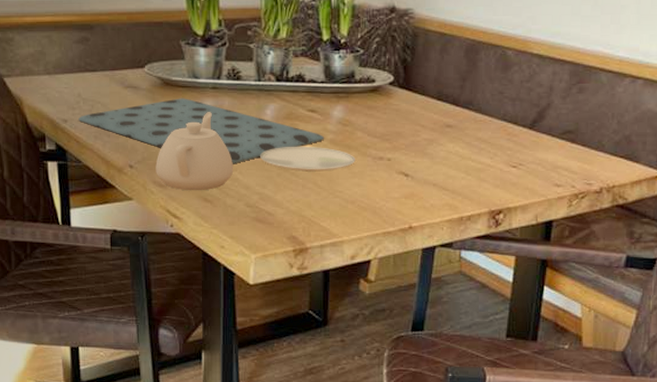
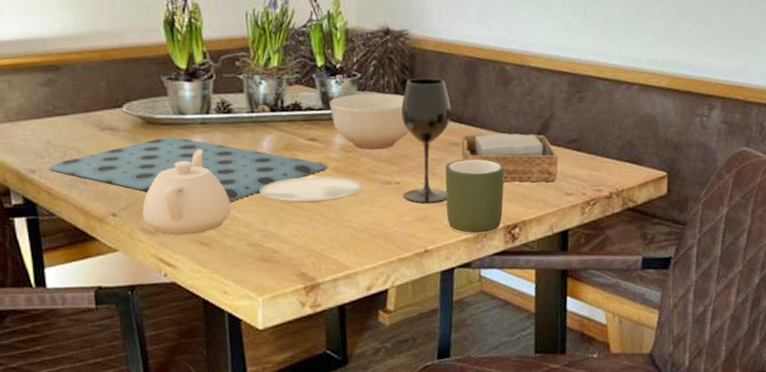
bowl: none [331,69,405,126] -> present [329,92,410,150]
wineglass: none [393,58,448,181] -> present [400,78,452,203]
mug: none [434,142,495,217] -> present [445,158,505,235]
napkin holder: none [454,117,551,172] -> present [461,133,558,183]

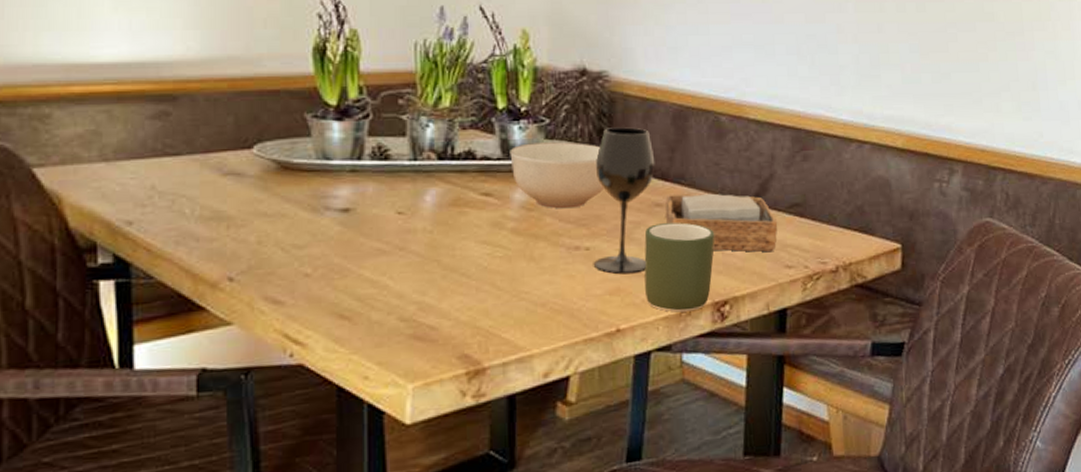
placemat: present [49,136,327,203] -> none [151,185,503,267]
teapot: present [142,149,232,236] -> none [268,201,382,307]
plate: present [259,176,363,204] -> none [418,238,545,271]

